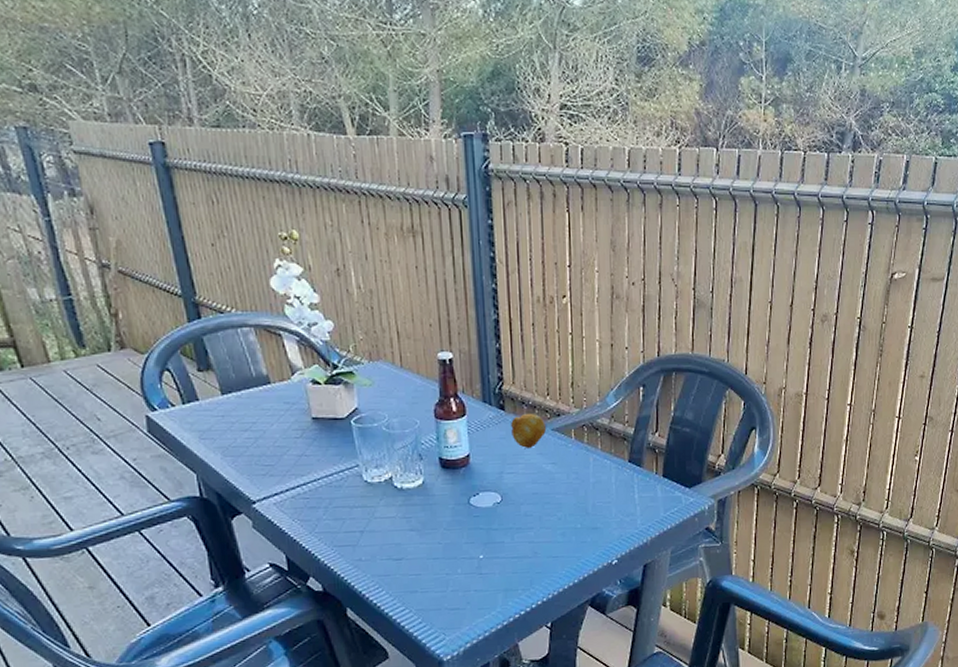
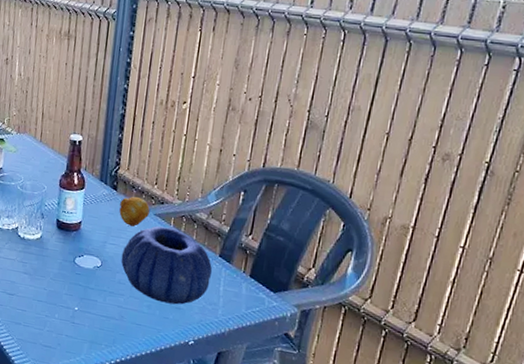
decorative bowl: none [523,441,624,526] -> present [121,226,212,305]

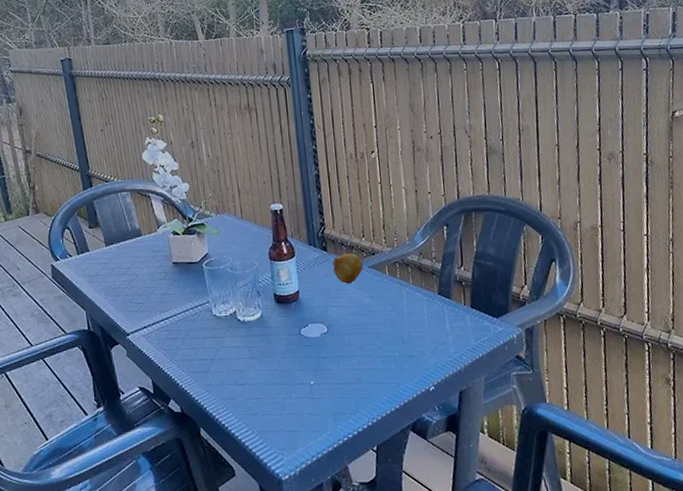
decorative bowl: present [121,226,212,305] -> none [345,276,436,355]

